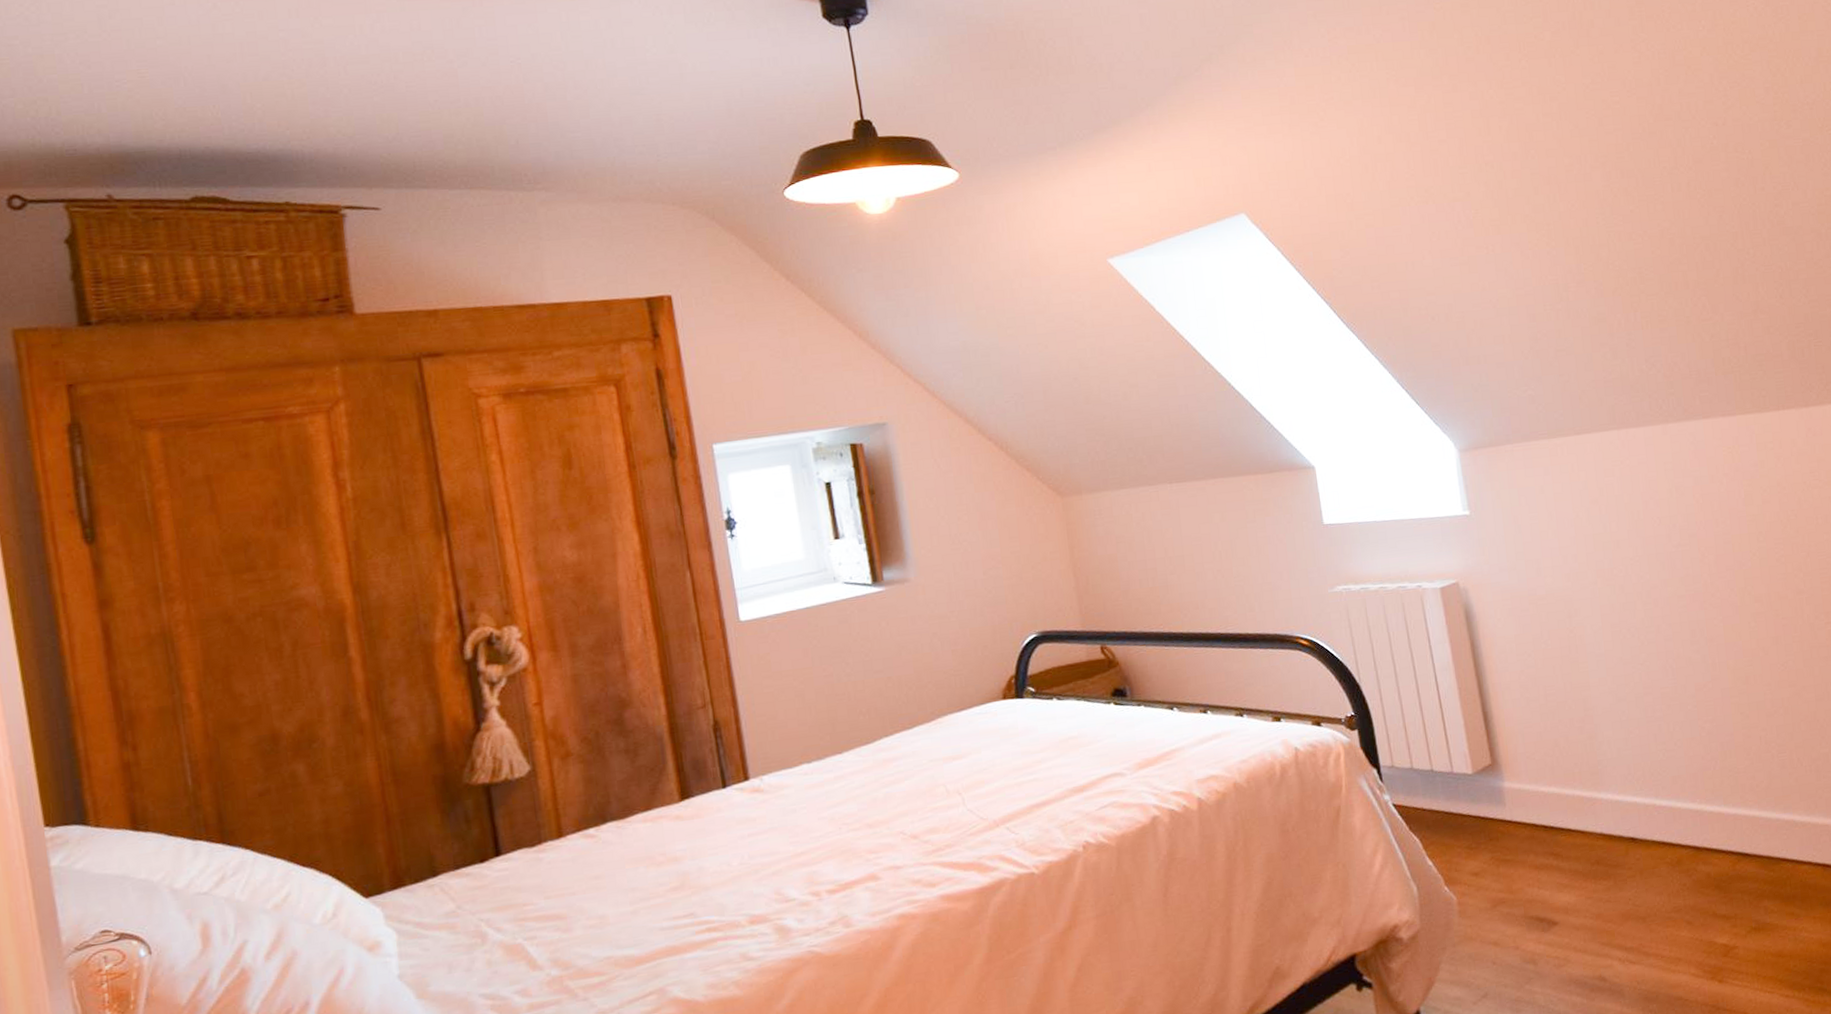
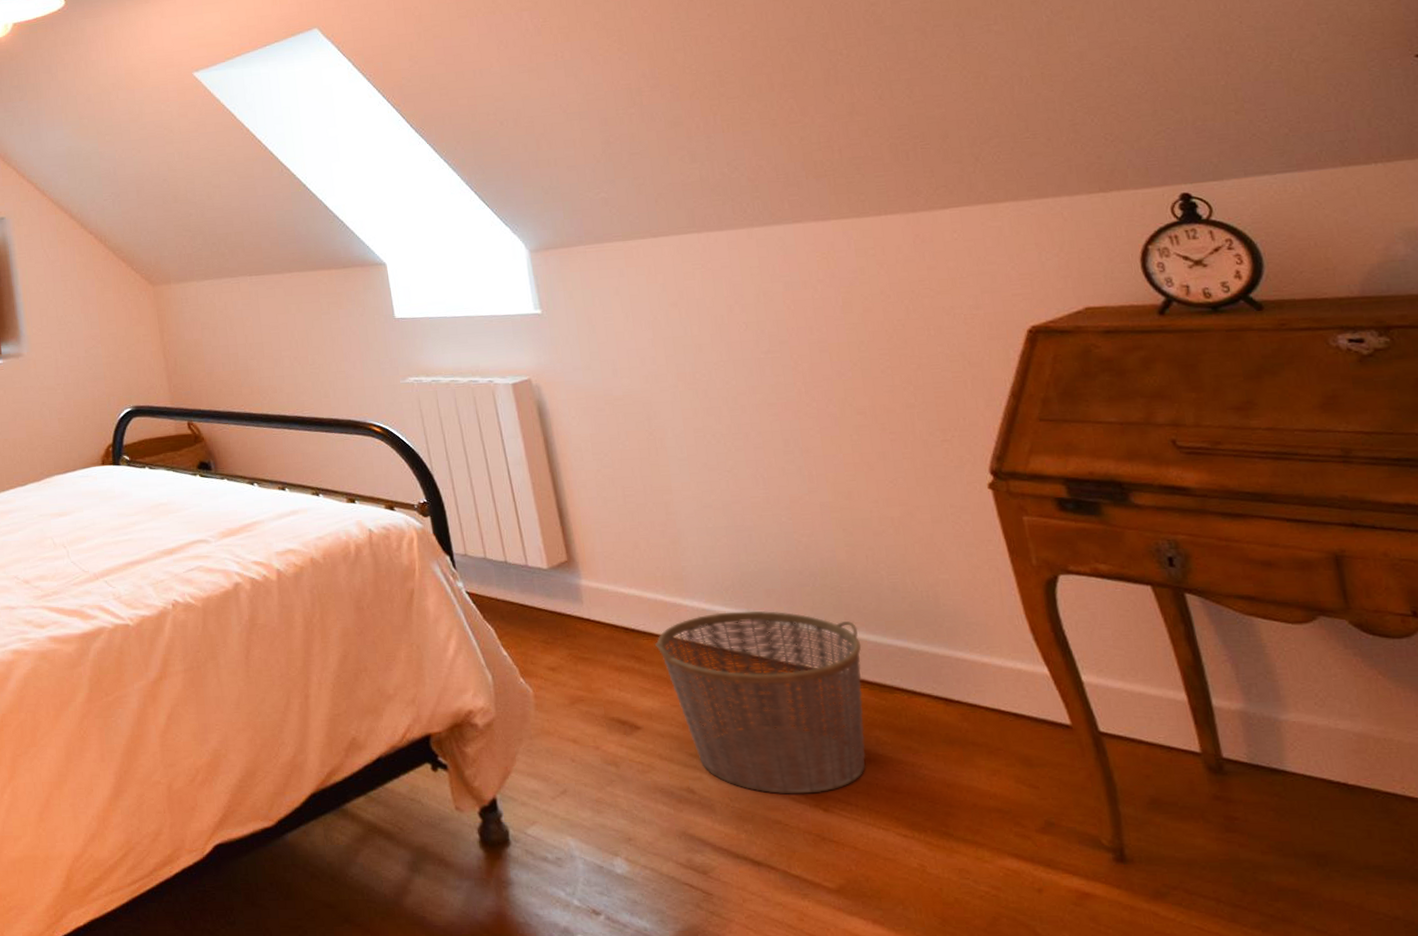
basket: none [1571,797,1756,972] -> present [654,611,866,794]

